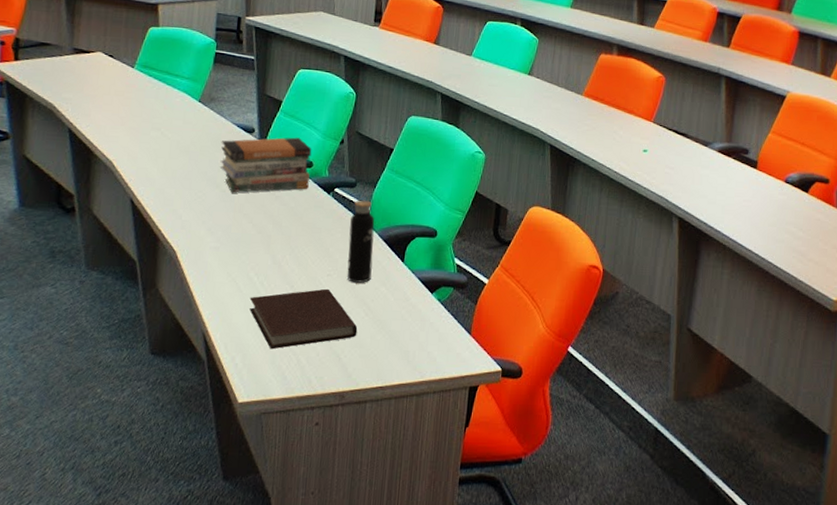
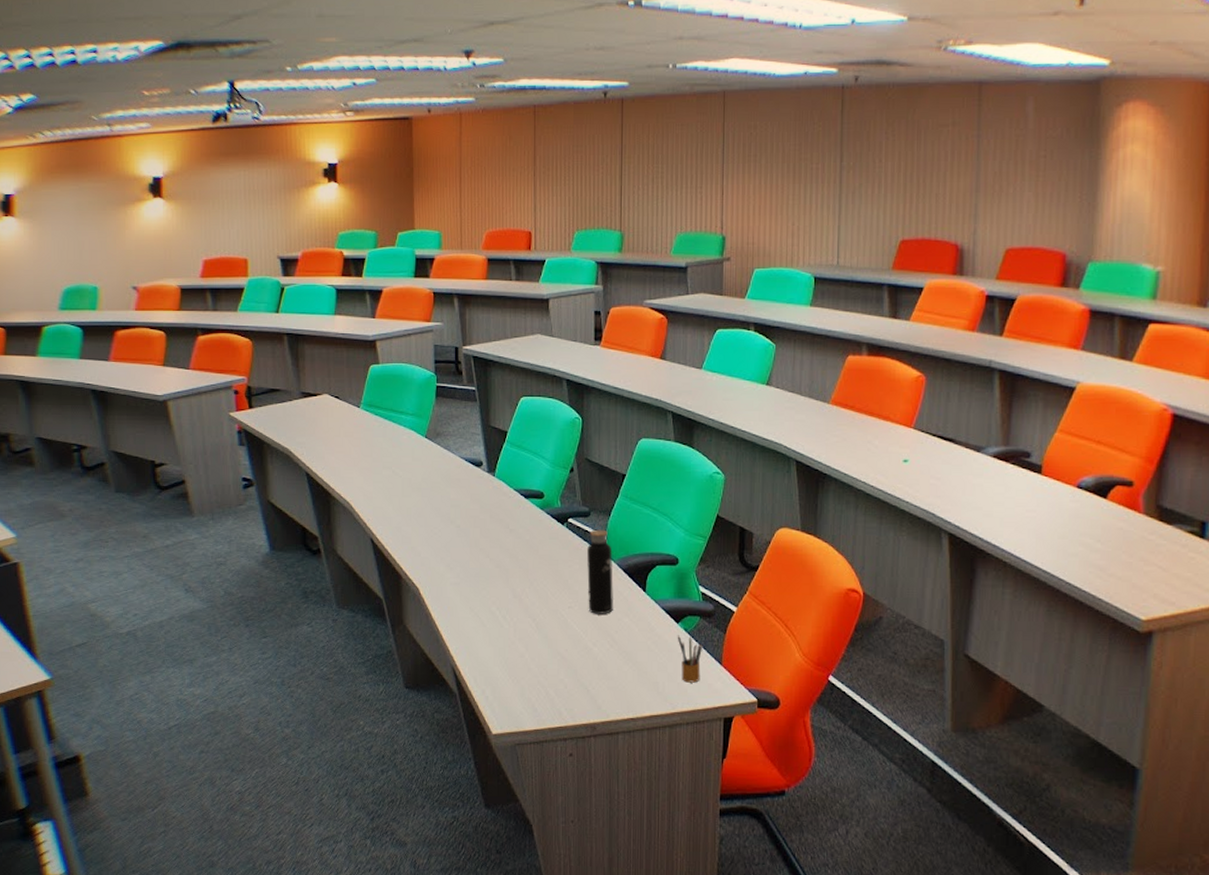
book stack: present [219,137,312,193] -> none [451,468,542,528]
notebook: present [250,288,358,350] -> none [494,621,604,682]
pencil box: none [430,305,455,352] -> present [677,635,703,683]

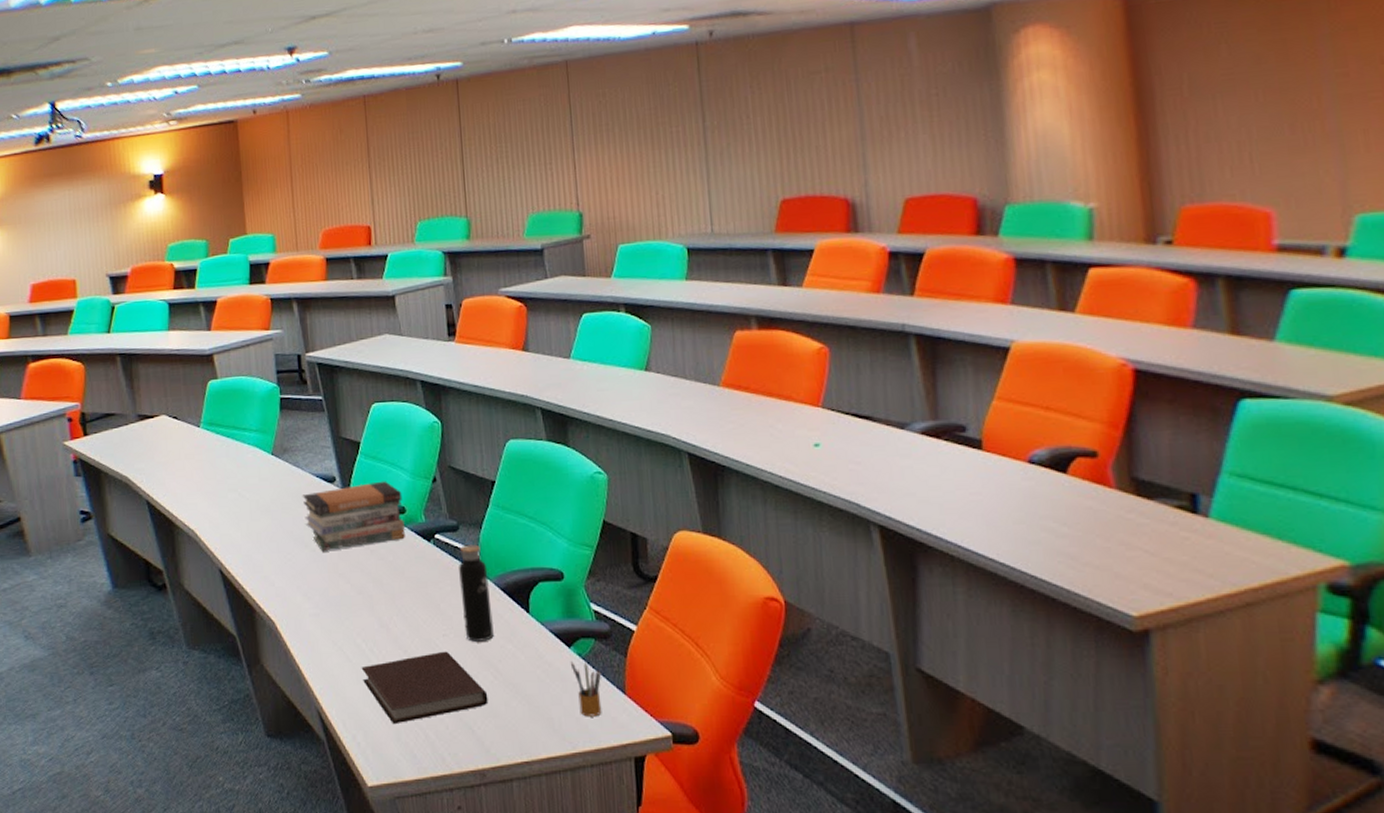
book stack: none [451,468,542,528] -> present [302,481,405,552]
notebook: none [494,621,604,682] -> present [361,651,489,725]

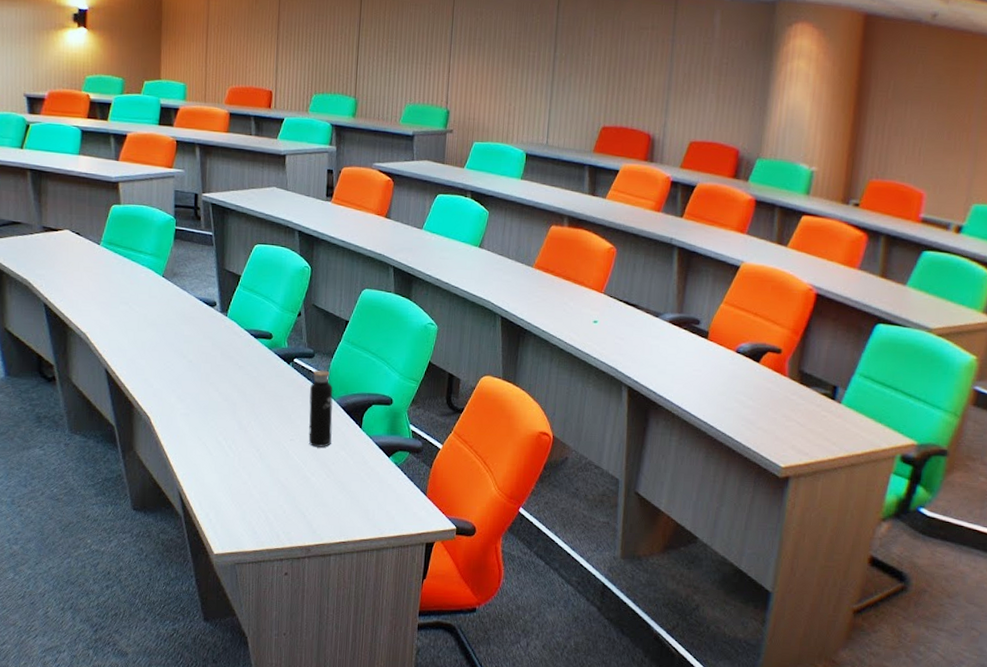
book stack: present [302,481,405,552] -> none [185,310,271,363]
notebook: present [361,651,489,725] -> none [219,452,320,507]
pencil box: present [570,661,602,717] -> none [388,468,411,511]

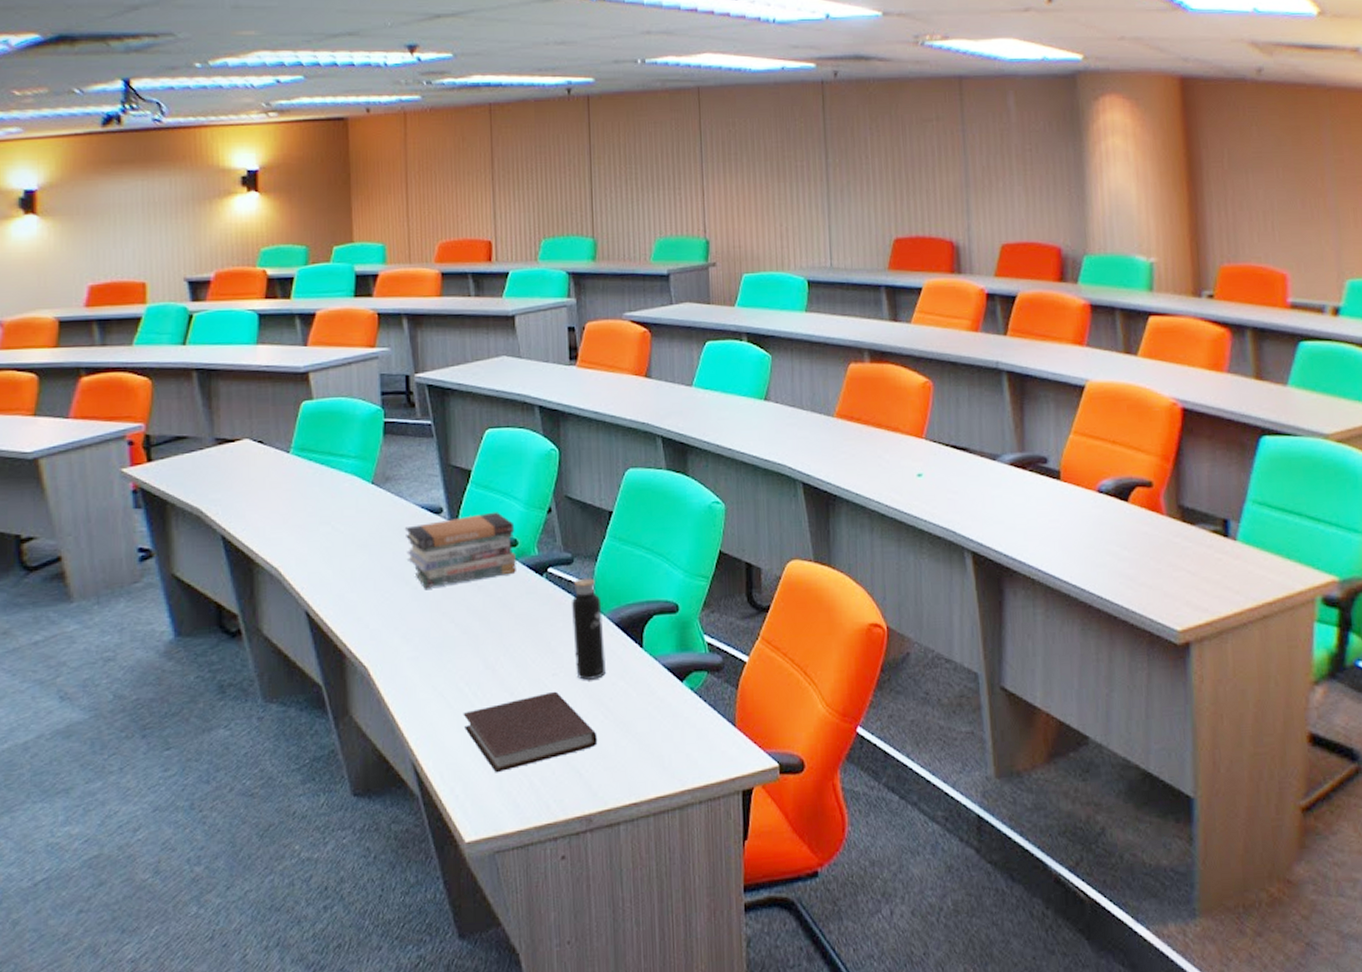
book stack: none [185,310,271,363] -> present [404,512,516,589]
notebook: none [219,452,320,507] -> present [463,691,598,773]

